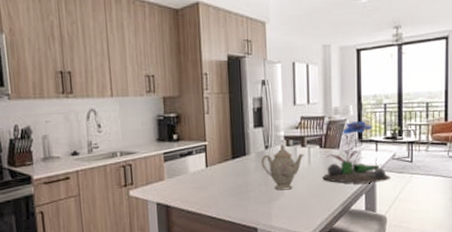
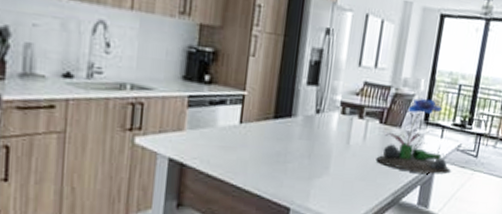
teapot: present [261,144,304,191] -> none [308,111,360,168]

